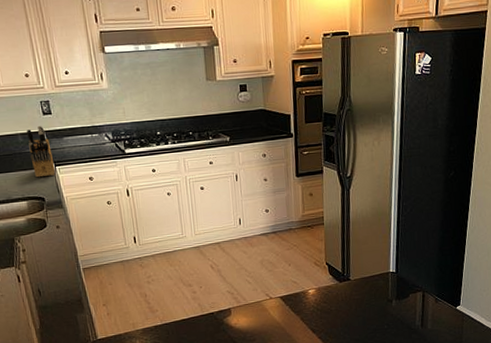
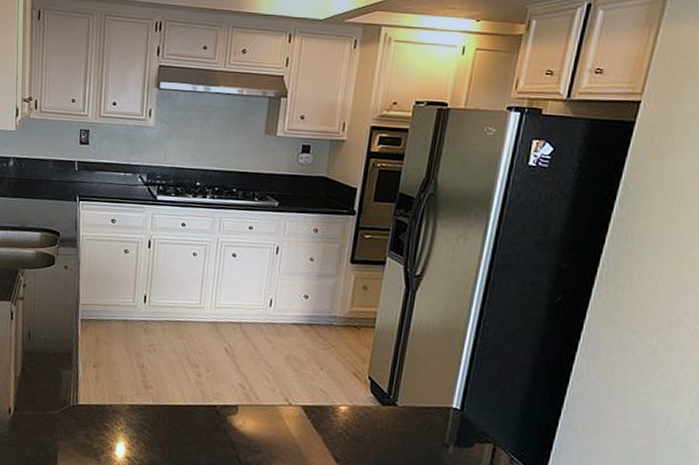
knife block: present [27,125,56,178] -> none [56,154,80,210]

